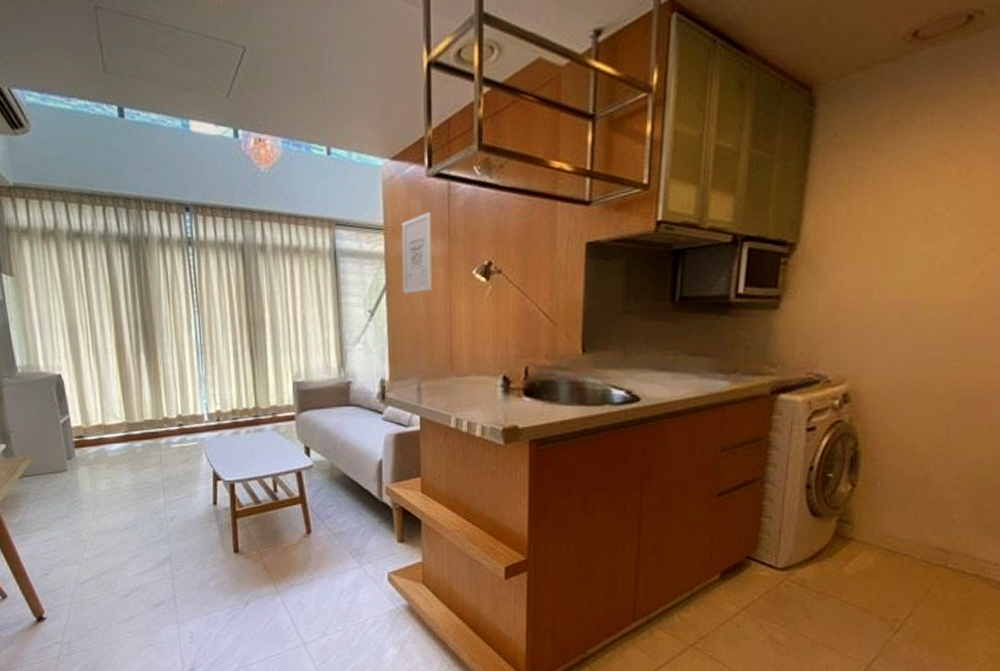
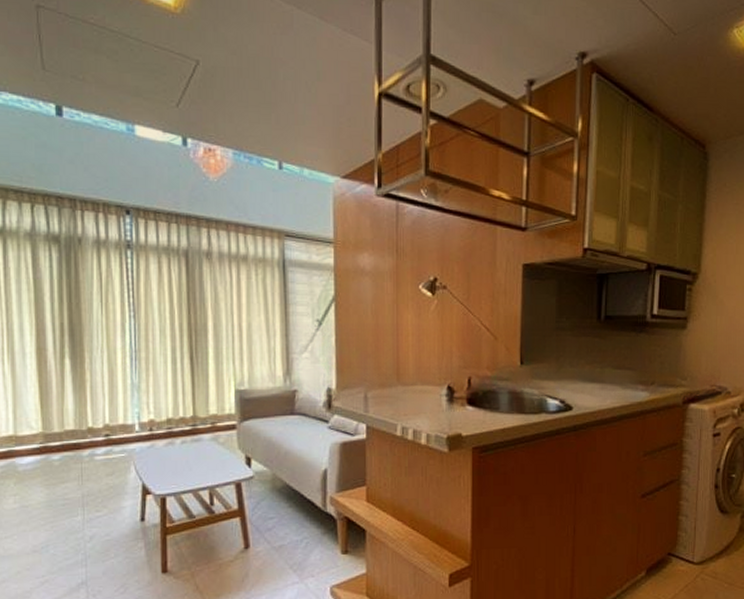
wall art: present [402,212,432,294] -> none [352,229,381,305]

